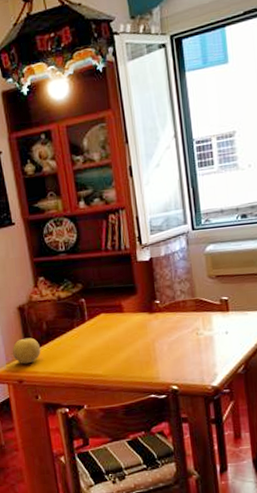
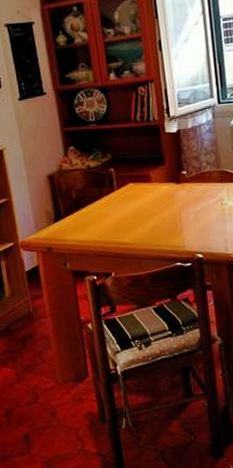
fruit: present [12,337,41,364] -> none [41,206,70,232]

